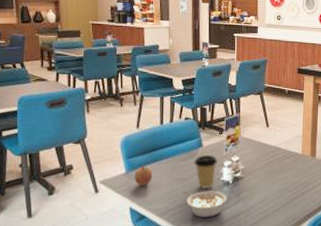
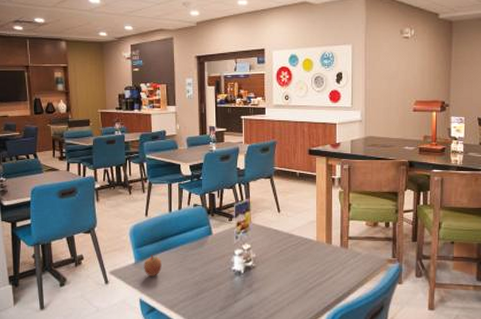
legume: present [183,190,227,218] -> none [194,281,239,310]
coffee cup: present [194,155,218,189] -> none [204,243,229,280]

